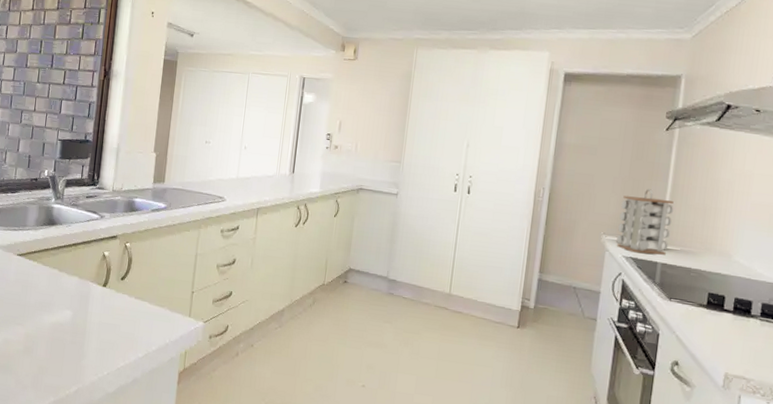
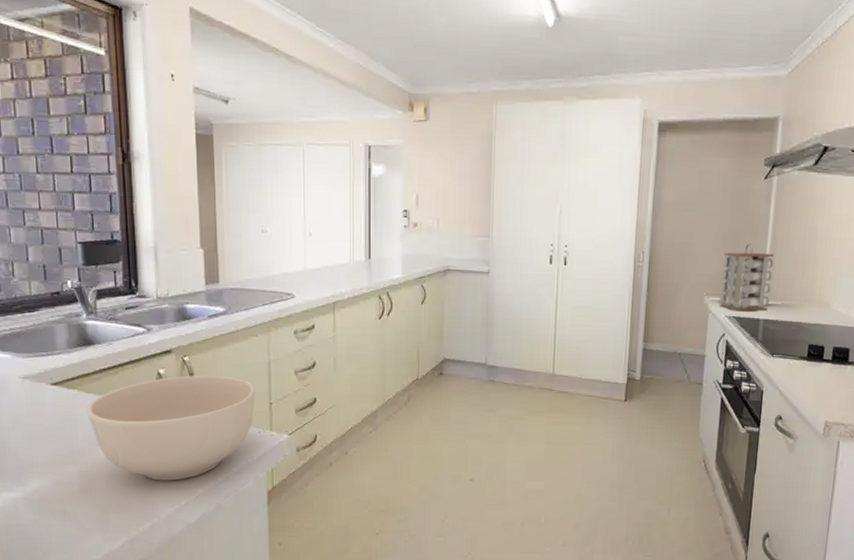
bowl: none [41,259,181,352] -> present [86,375,255,481]

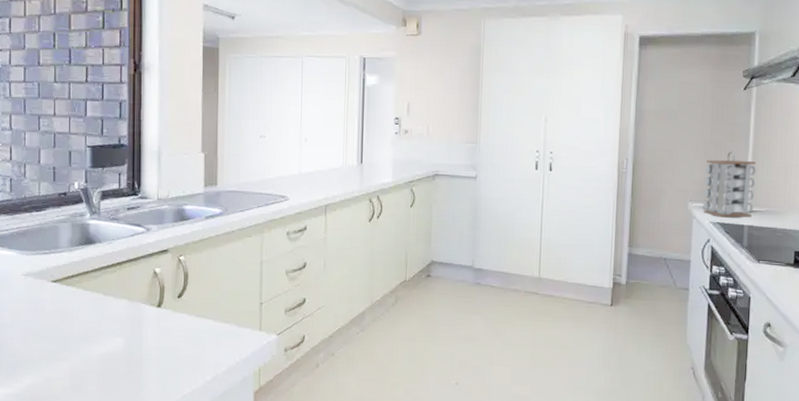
bowl: present [86,375,255,481] -> none [83,274,247,380]

